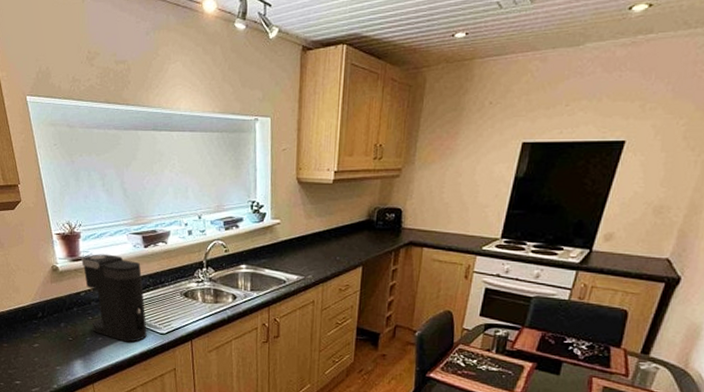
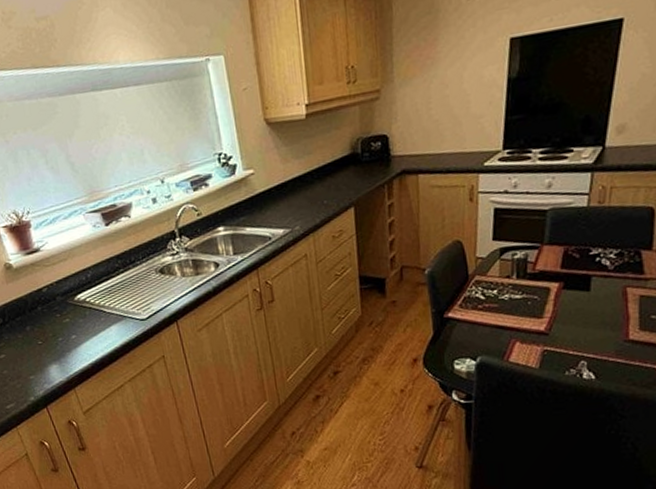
coffee maker: present [81,254,147,343] -> none [36,239,126,336]

